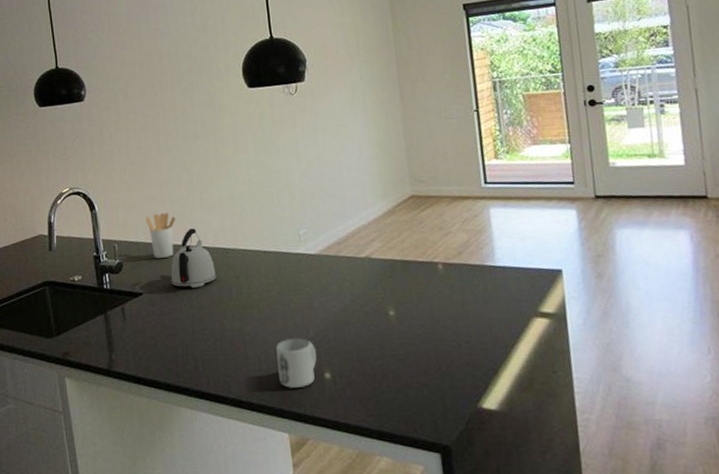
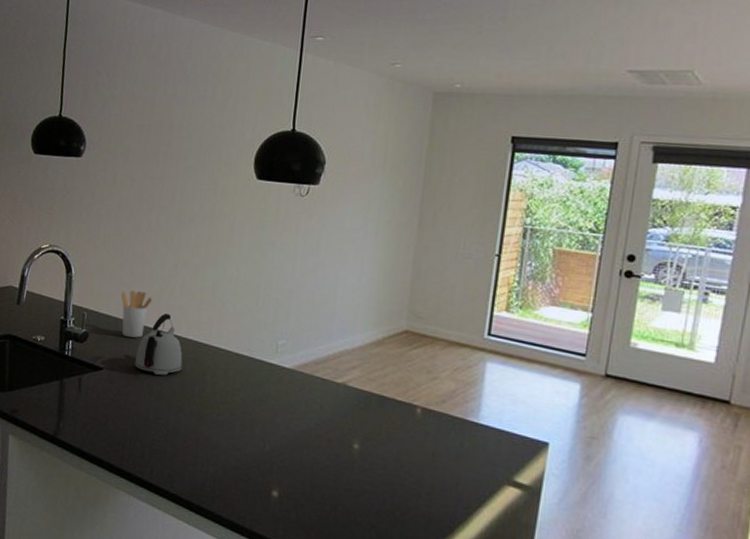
mug: present [276,338,317,388] -> none [224,447,269,500]

